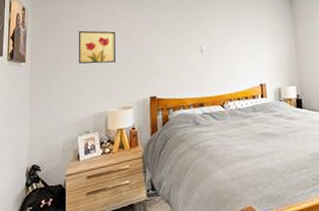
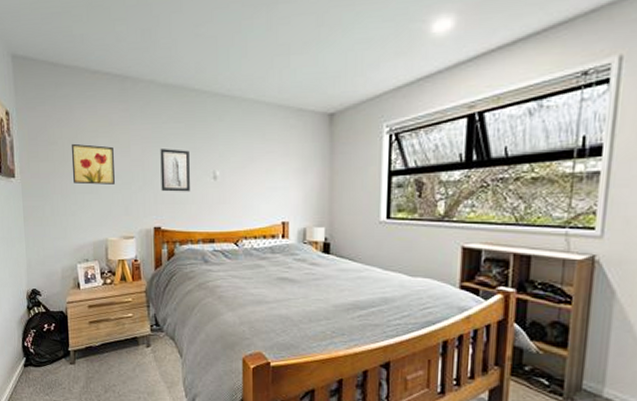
wall art: none [155,30,181,66] -> present [160,149,190,192]

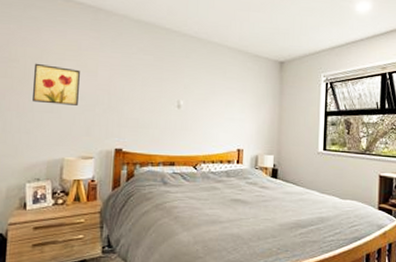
wall art: present [160,149,190,192] -> none [126,77,156,118]

